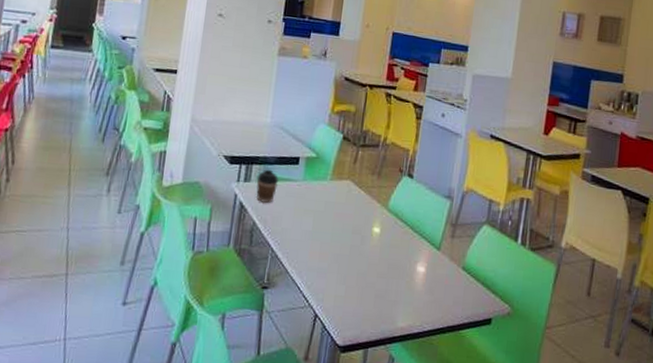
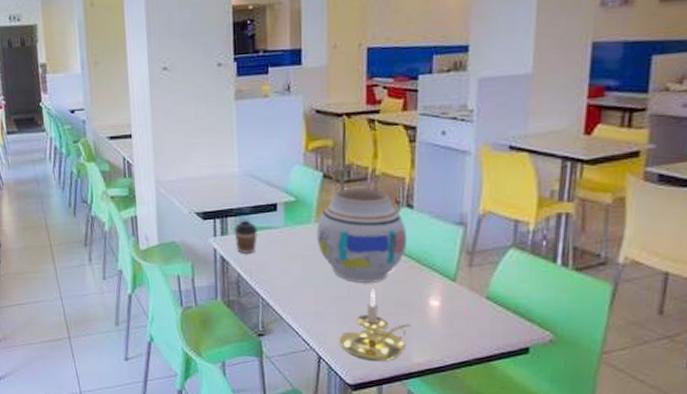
vase: none [329,152,406,244] -> present [316,188,408,283]
candle holder: none [335,250,400,323] -> present [338,289,412,361]

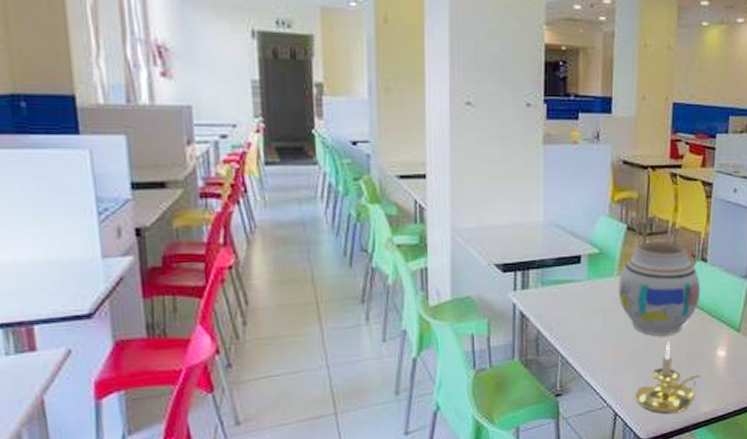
coffee cup: present [234,220,257,253] -> none [535,272,560,309]

